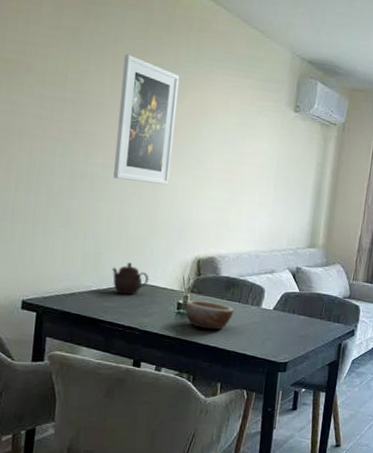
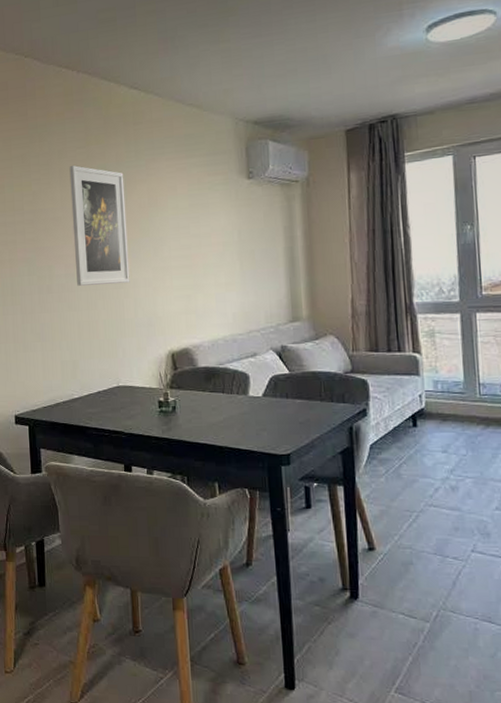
teapot: present [112,262,149,295] -> none [90,366,126,399]
bowl: present [185,299,234,330] -> none [166,395,220,426]

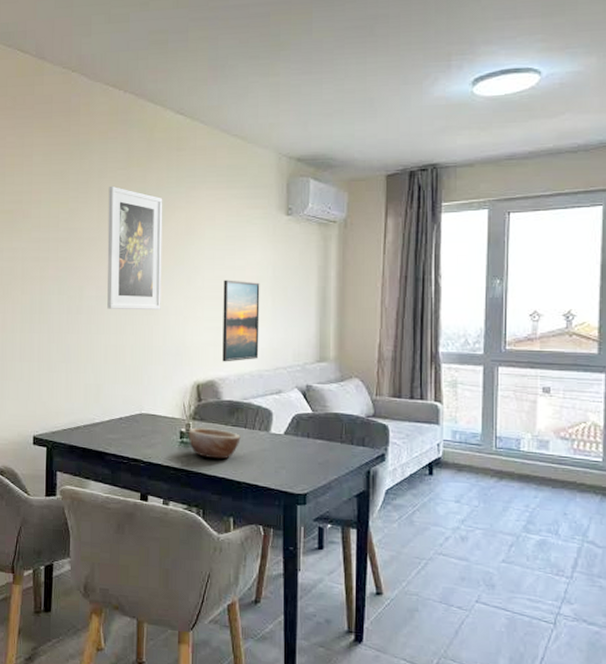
bowl: none [166,395,220,426] -> present [188,427,241,459]
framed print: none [190,247,231,330] -> present [222,280,260,362]

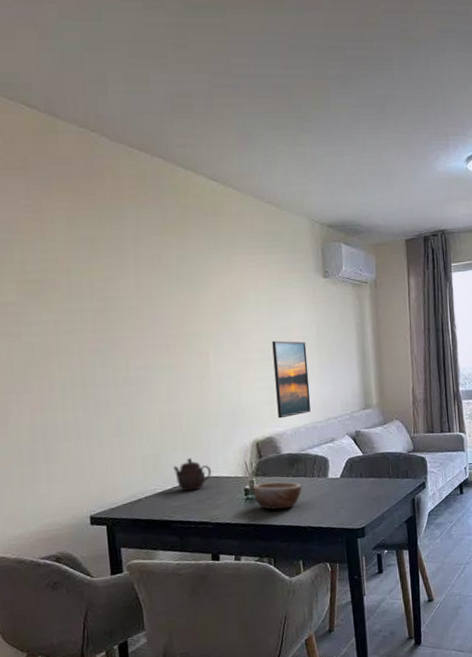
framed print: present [107,185,163,311] -> none [145,252,214,378]
teapot: none [113,392,149,426] -> present [173,458,212,492]

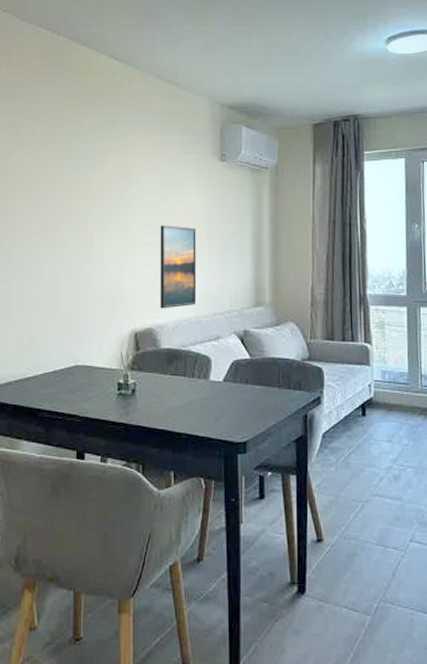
teapot: present [173,458,212,492] -> none [46,343,86,379]
bowl: present [252,481,302,510] -> none [126,378,180,411]

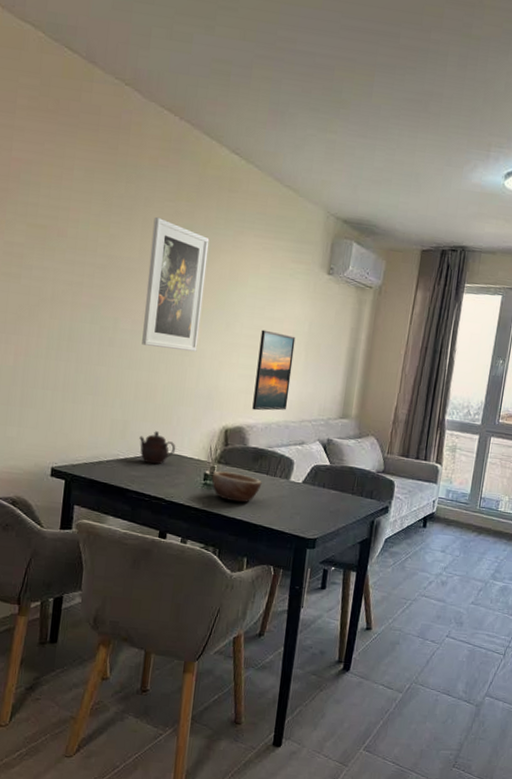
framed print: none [40,128,98,257] -> present [142,216,210,353]
teapot: none [46,343,86,379] -> present [139,431,176,465]
bowl: none [126,378,180,411] -> present [211,470,262,503]

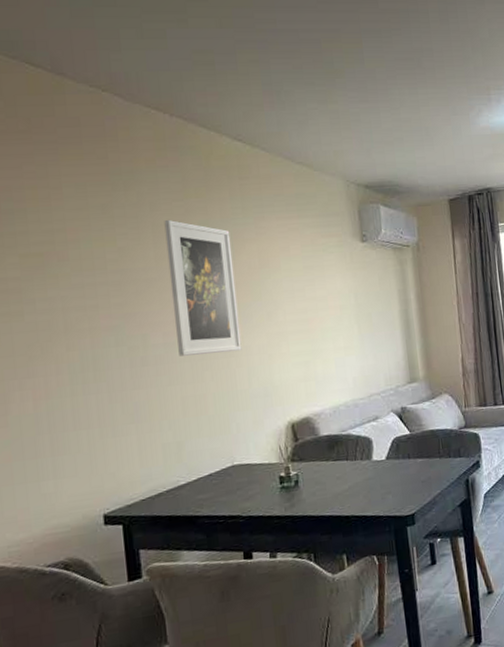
teapot: present [139,431,176,465] -> none [198,444,242,482]
bowl: present [211,470,262,503] -> none [288,466,344,499]
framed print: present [252,329,296,411] -> none [306,311,352,397]

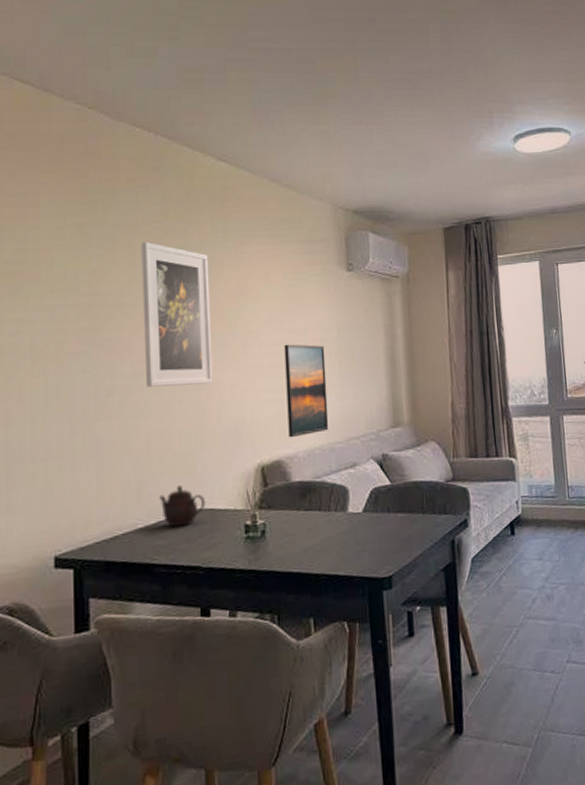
teapot: none [198,444,242,482] -> present [159,485,206,527]
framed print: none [306,311,352,397] -> present [284,344,329,438]

